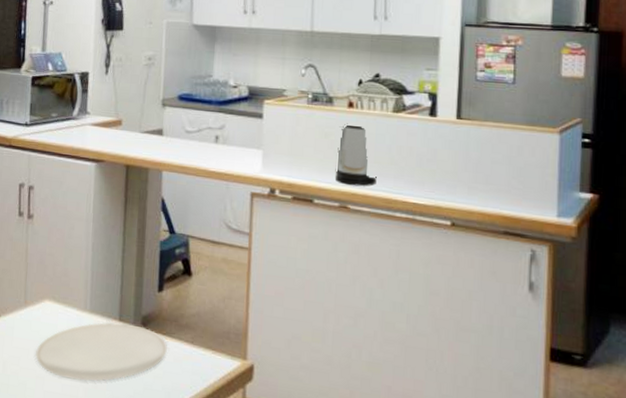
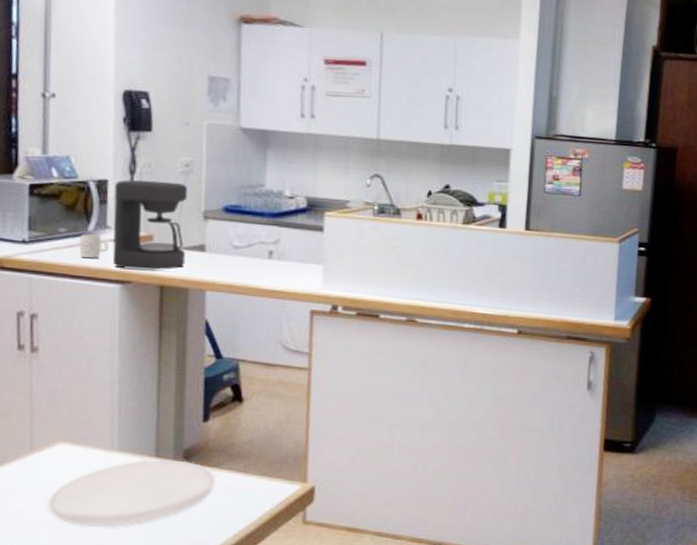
mug: none [66,118,88,140] -> present [79,233,109,259]
coffee maker: none [90,72,150,152] -> present [112,179,187,270]
kettle: present [334,123,377,187] -> none [402,235,445,300]

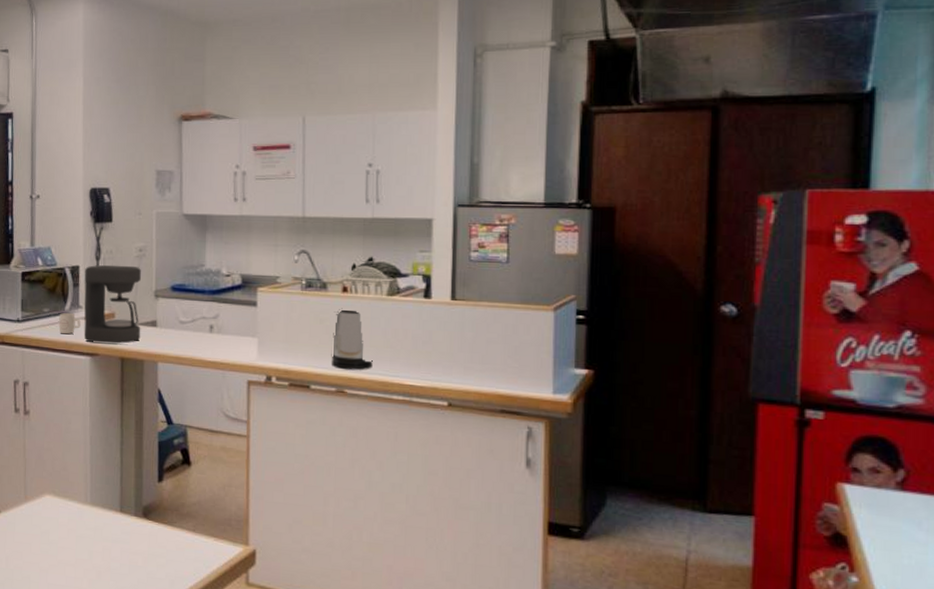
plate: present [48,459,215,527] -> none [38,513,169,572]
kettle: none [402,235,445,300] -> present [331,308,373,371]

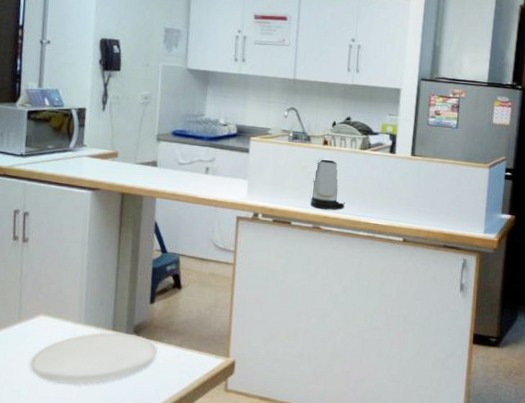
plate: none [38,513,169,572] -> present [30,332,158,385]
mug: present [59,312,81,335] -> none [62,150,85,170]
coffee maker: present [84,264,141,344] -> none [86,108,145,181]

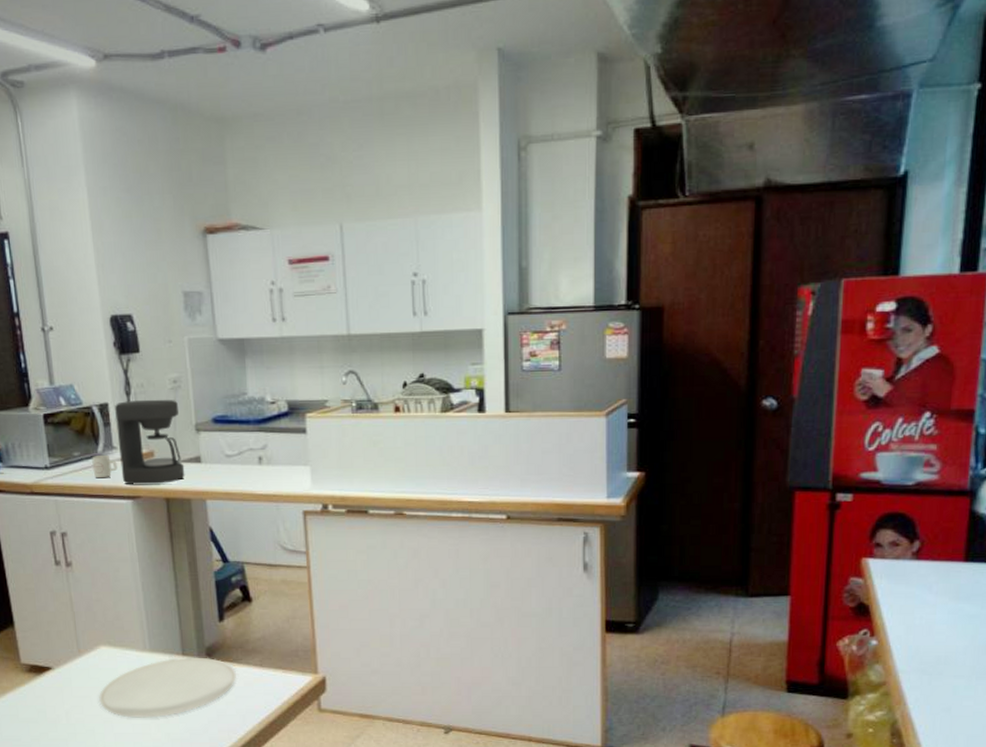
mug: none [62,150,85,170] -> present [92,454,117,479]
coffee maker: none [86,108,145,181] -> present [115,399,185,484]
kettle: present [310,158,345,211] -> none [387,429,430,492]

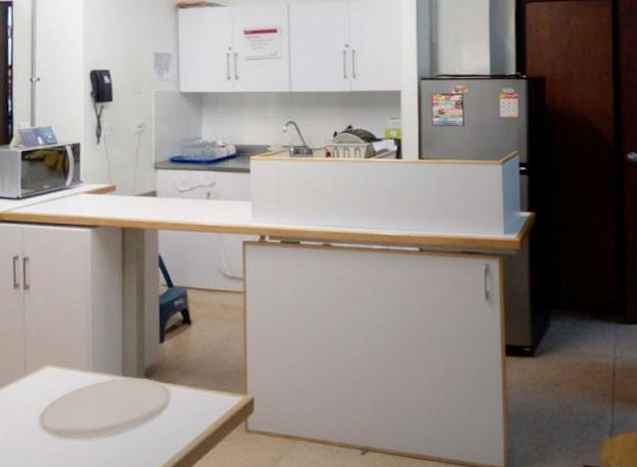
mug: present [92,454,117,479] -> none [59,188,82,209]
coffee maker: present [115,399,185,484] -> none [85,141,142,214]

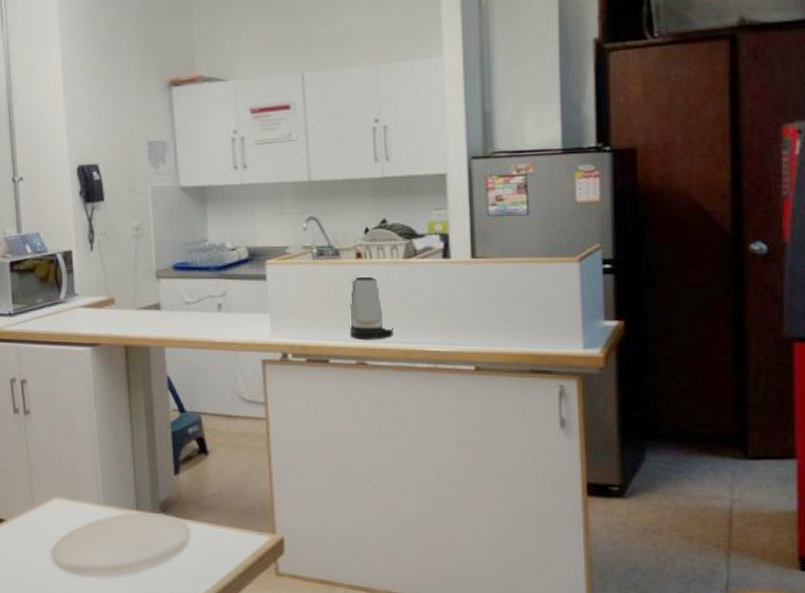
kettle: none [318,171,354,226] -> present [348,275,394,341]

